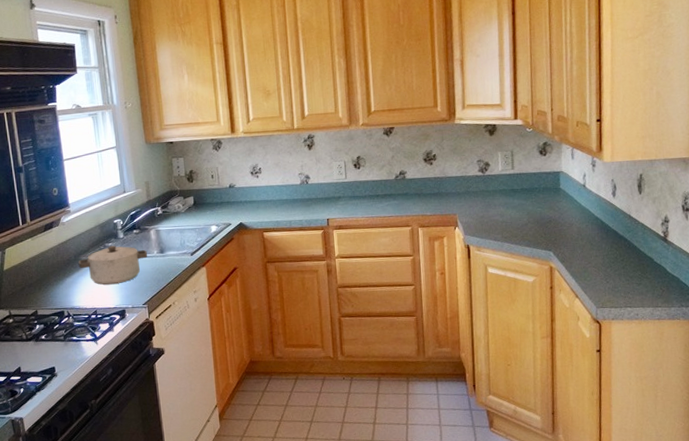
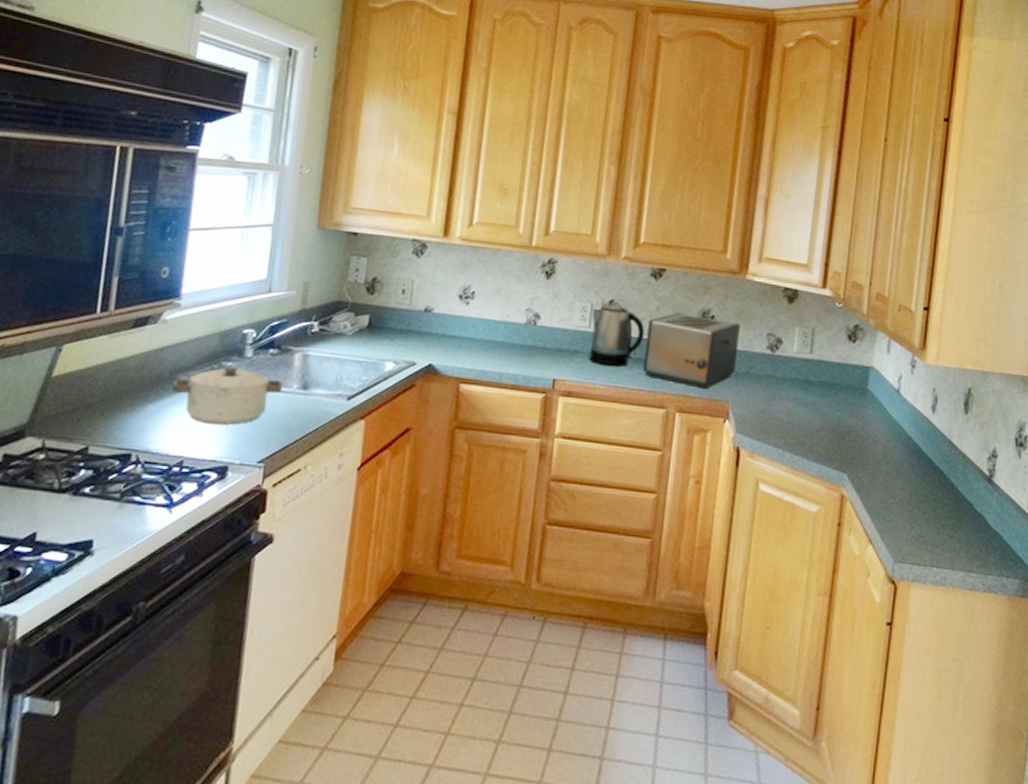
kettle: none [346,159,387,204] -> present [589,304,645,367]
toaster: none [388,156,457,208] -> present [643,313,740,389]

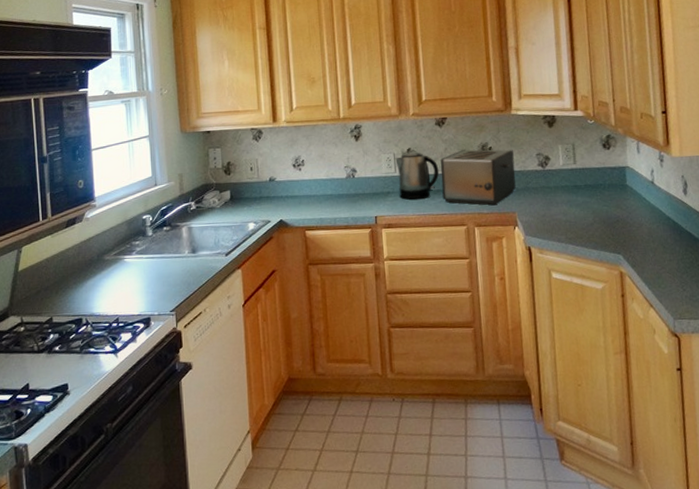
cooking pot: present [172,365,283,425] -> none [101,244,178,288]

